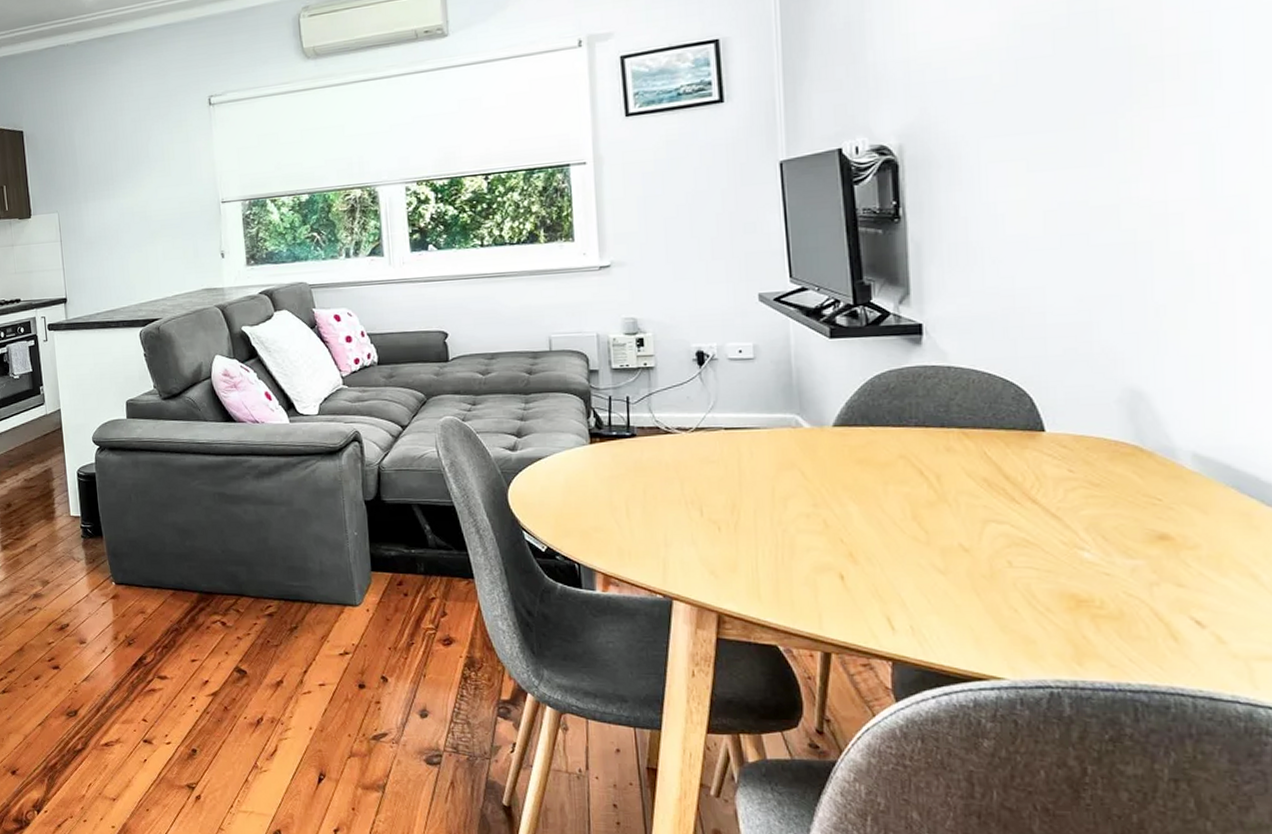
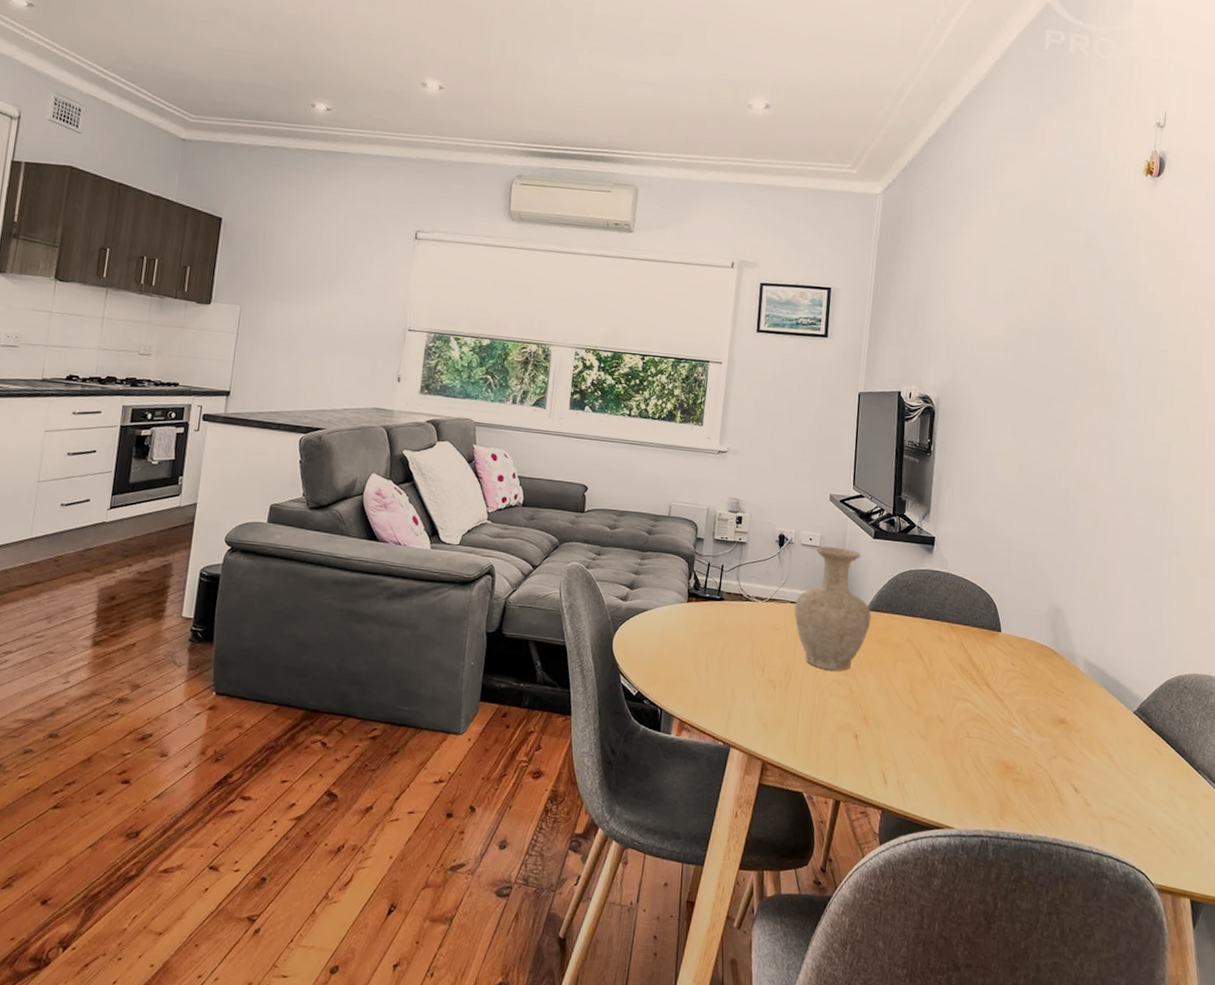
vase: none [731,355,842,502] -> present [794,546,872,670]

